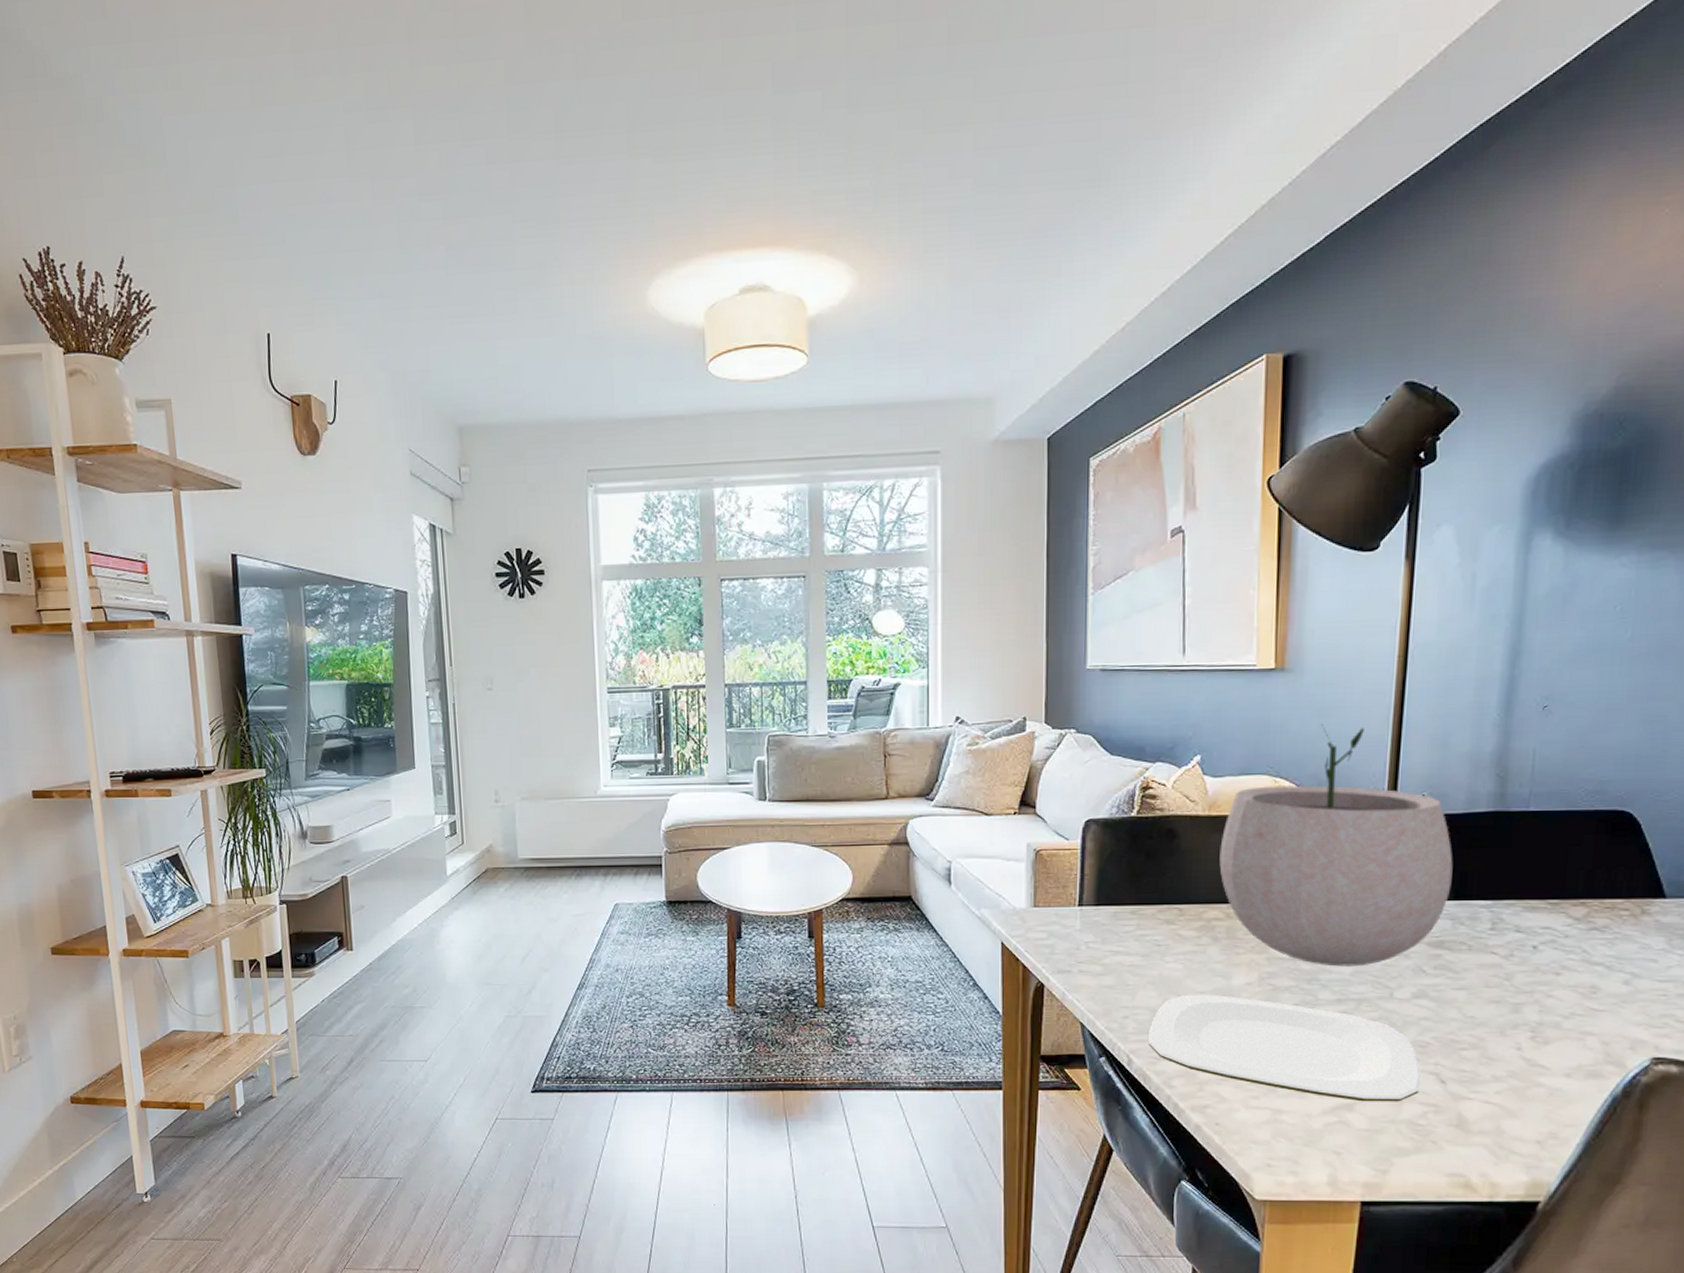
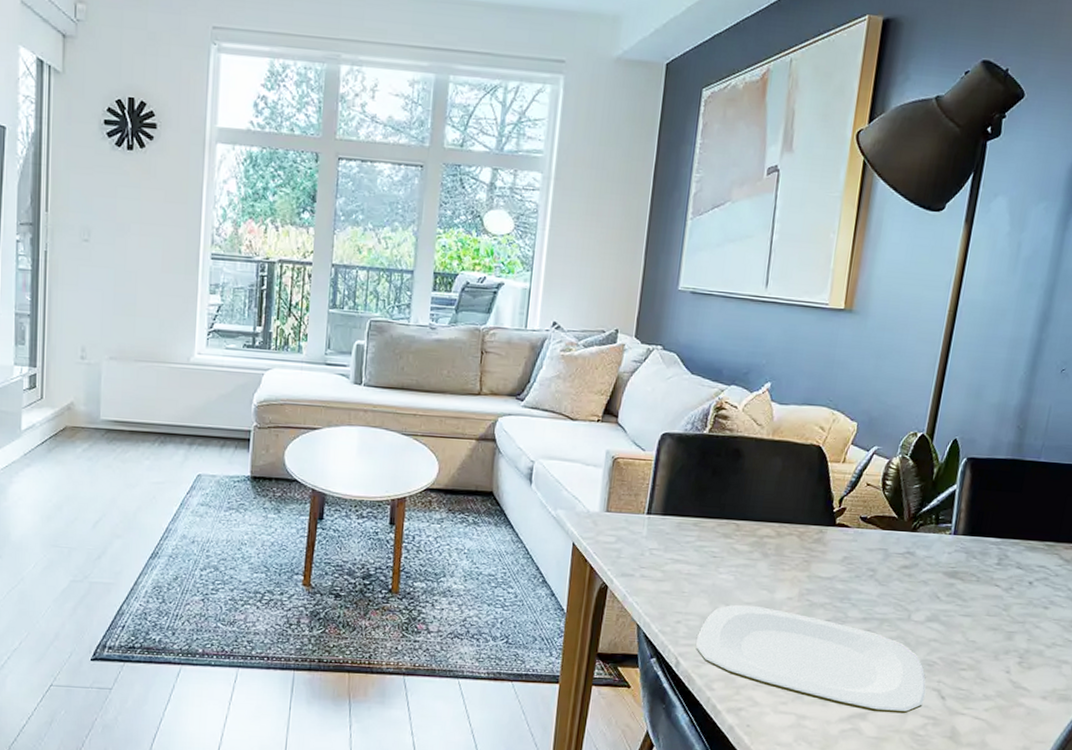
plant pot: present [1219,725,1453,967] -> none [776,365,974,590]

